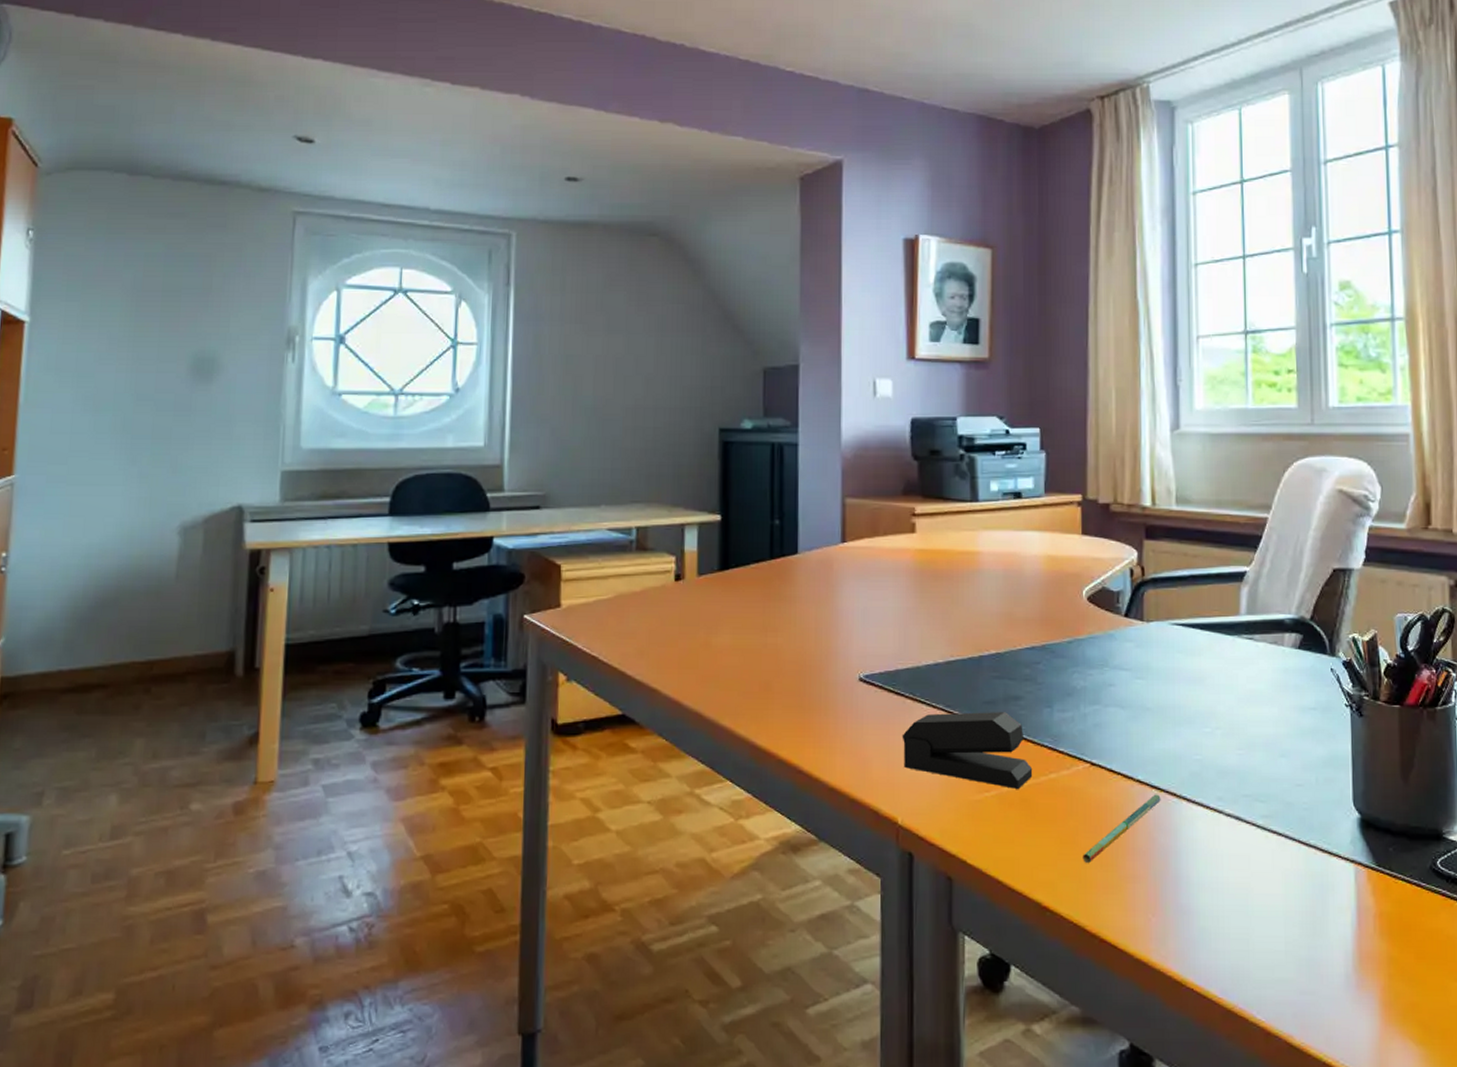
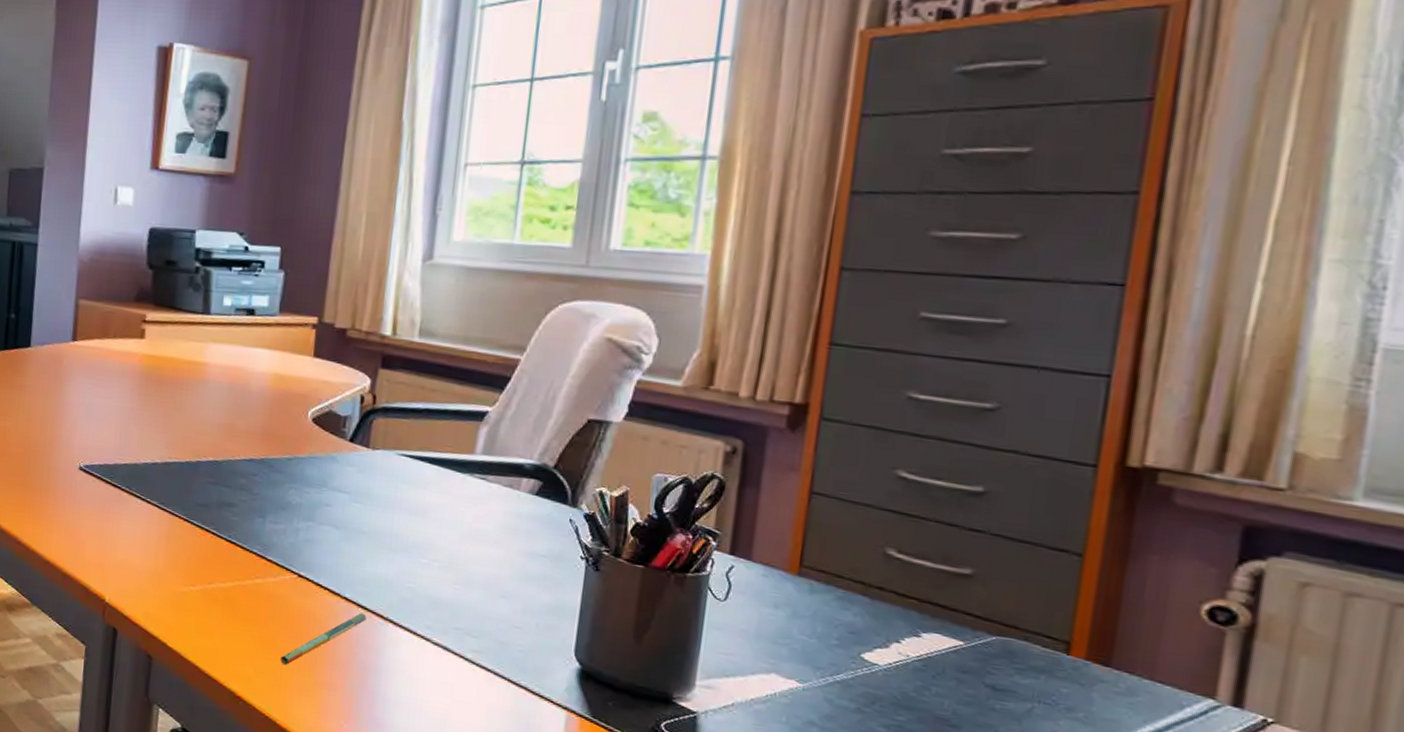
stapler: present [902,712,1033,789] -> none [115,508,240,588]

